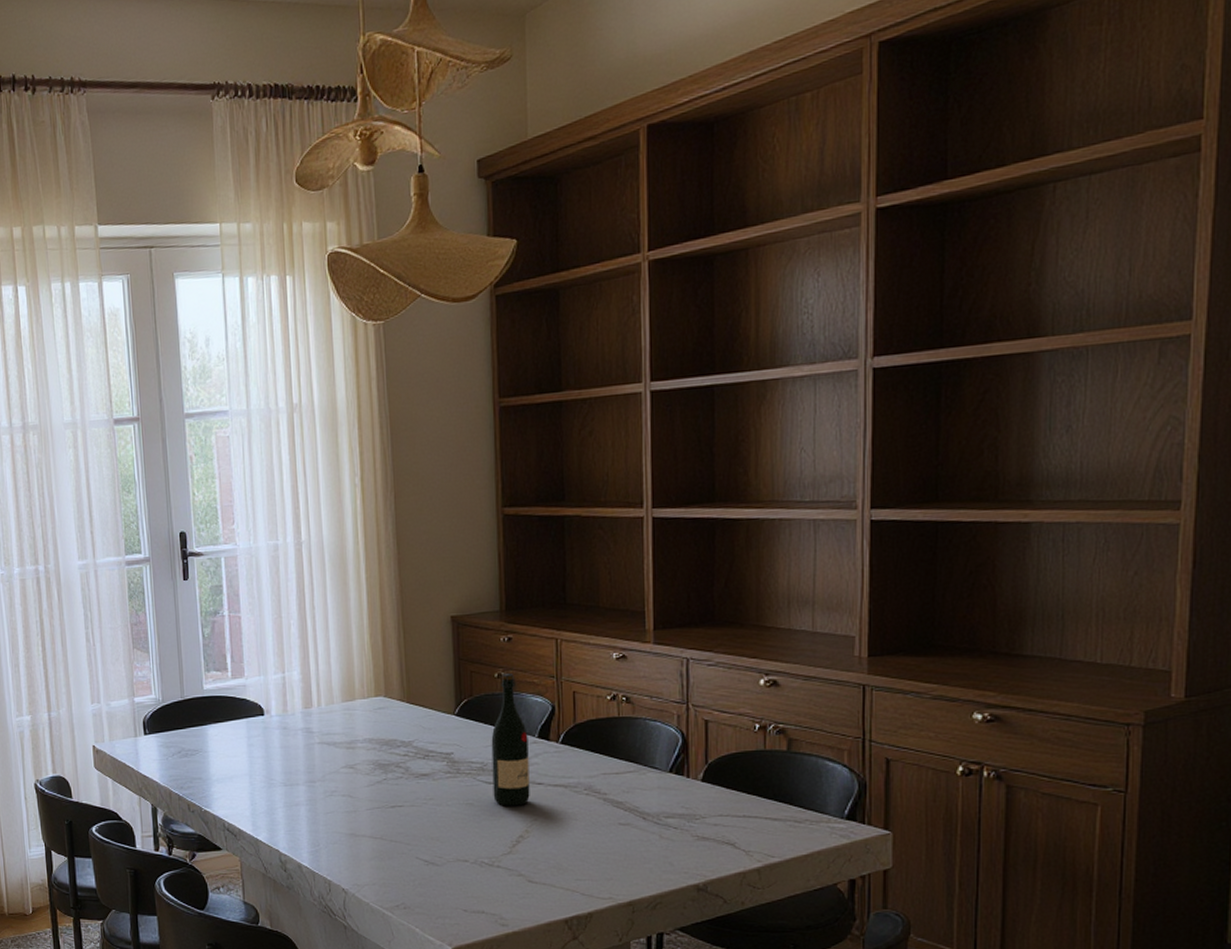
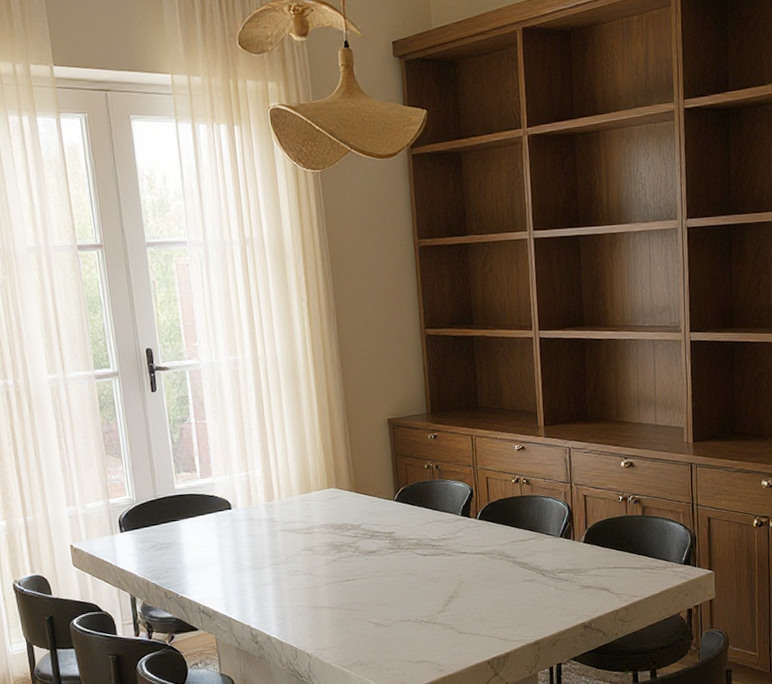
wine bottle: present [491,674,530,806] -> none [424,465,457,573]

